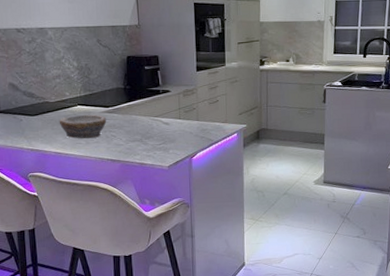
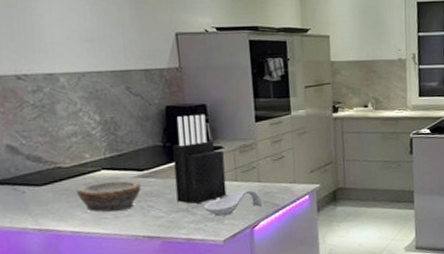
knife block: none [131,63,172,136] -> present [172,114,227,205]
spoon rest: none [154,126,199,147] -> present [204,189,262,217]

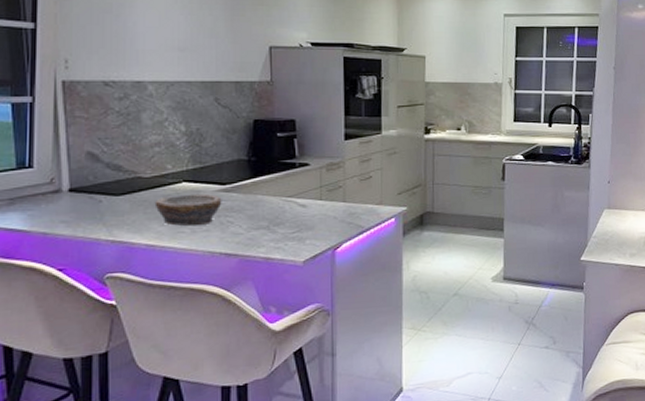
knife block: present [172,114,227,205] -> none [258,129,310,223]
spoon rest: present [204,189,262,217] -> none [286,209,346,236]

